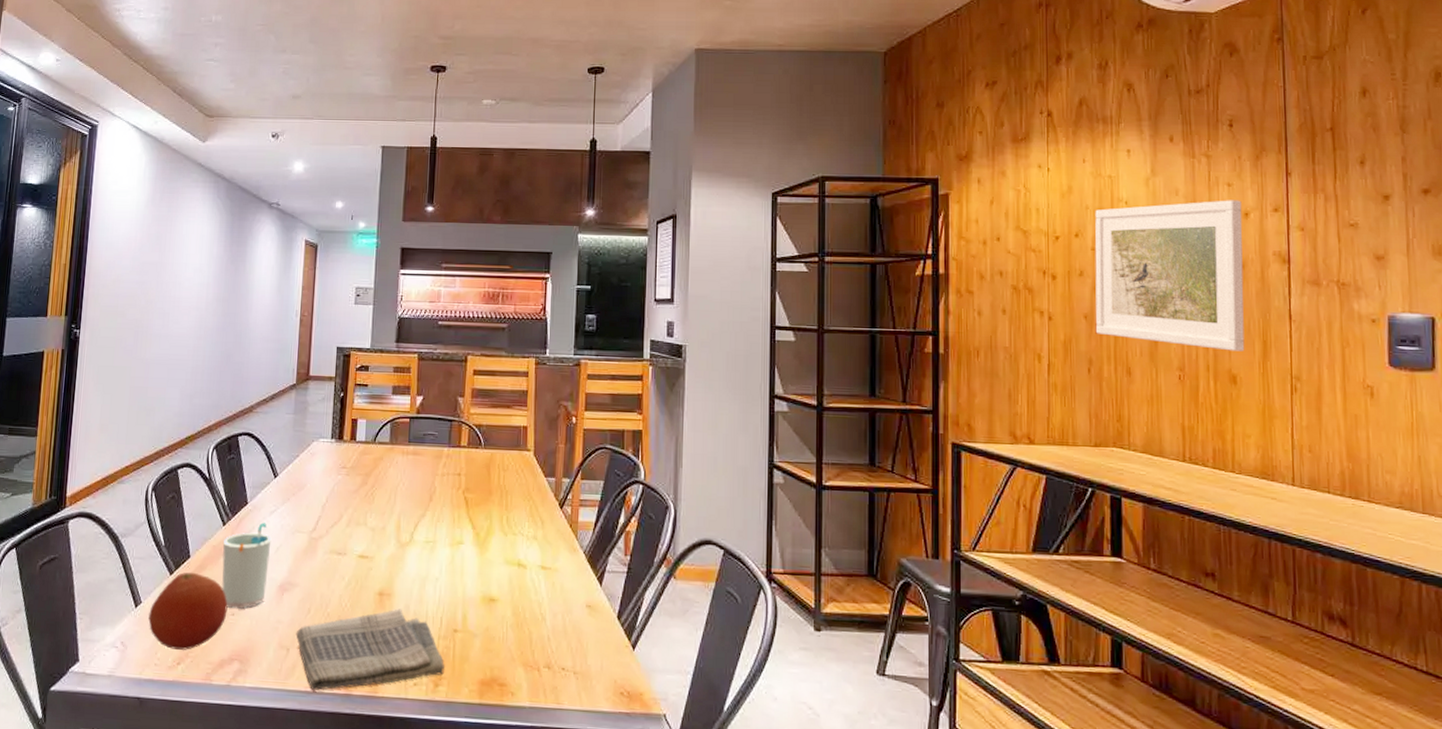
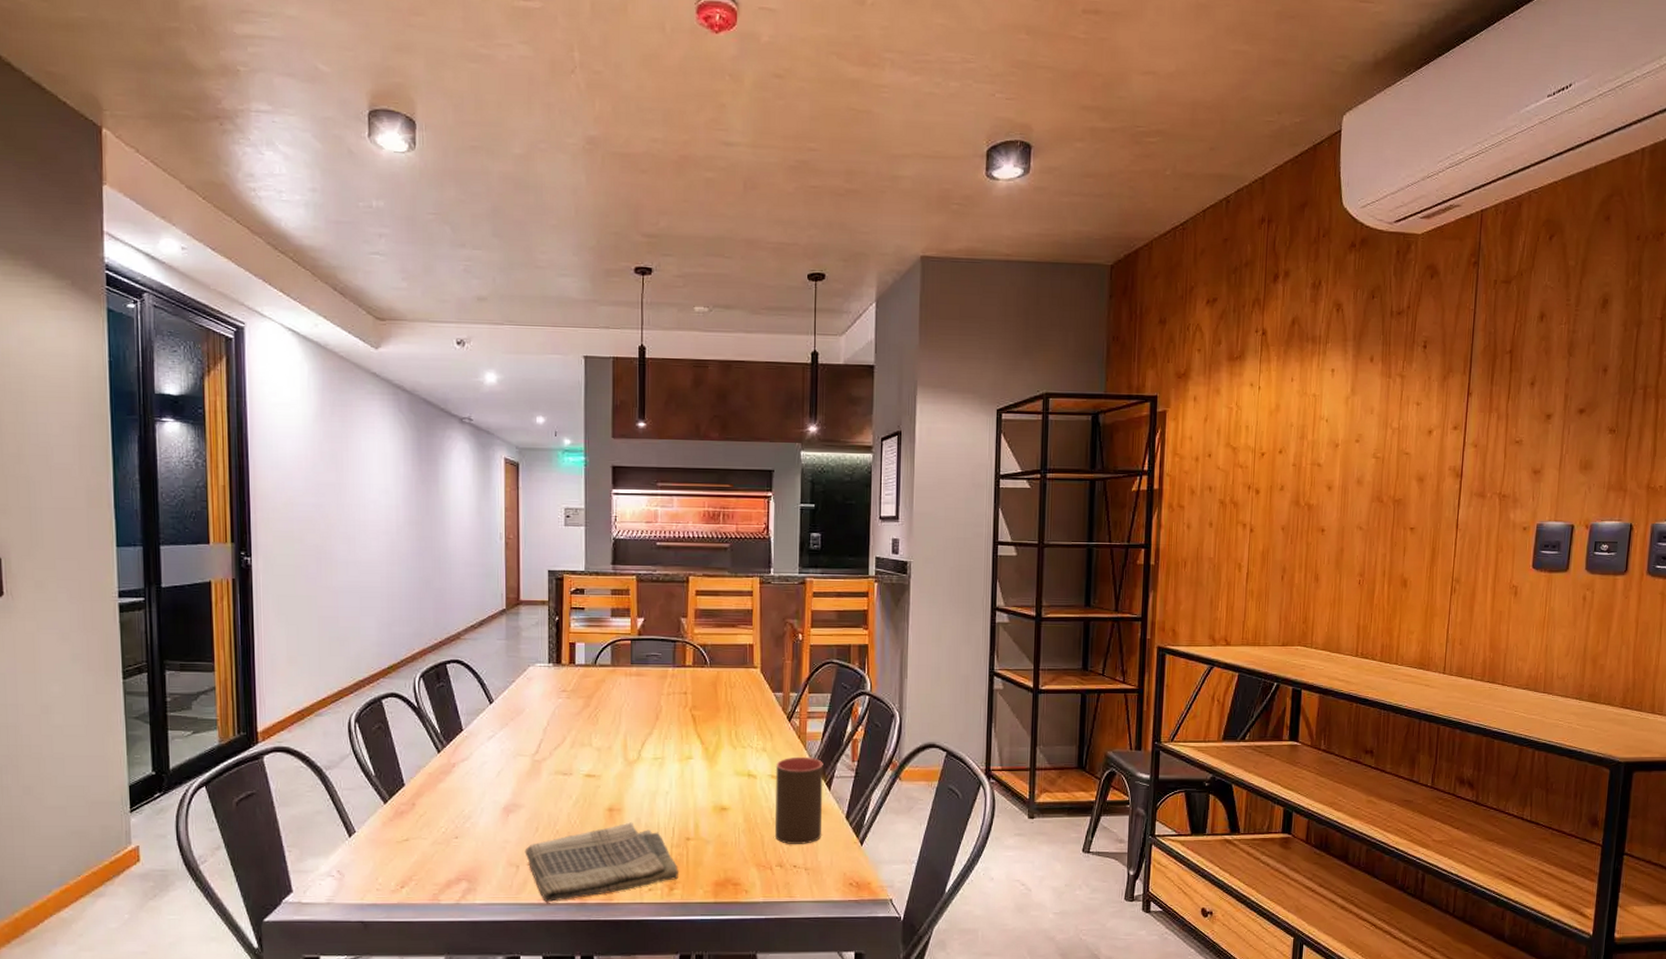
fruit: present [148,572,228,650] -> none [365,799,450,874]
cup: present [222,522,272,609] -> none [440,748,492,831]
cup: none [544,547,595,645] -> present [775,756,823,844]
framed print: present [1095,200,1245,351] -> none [1290,418,1427,558]

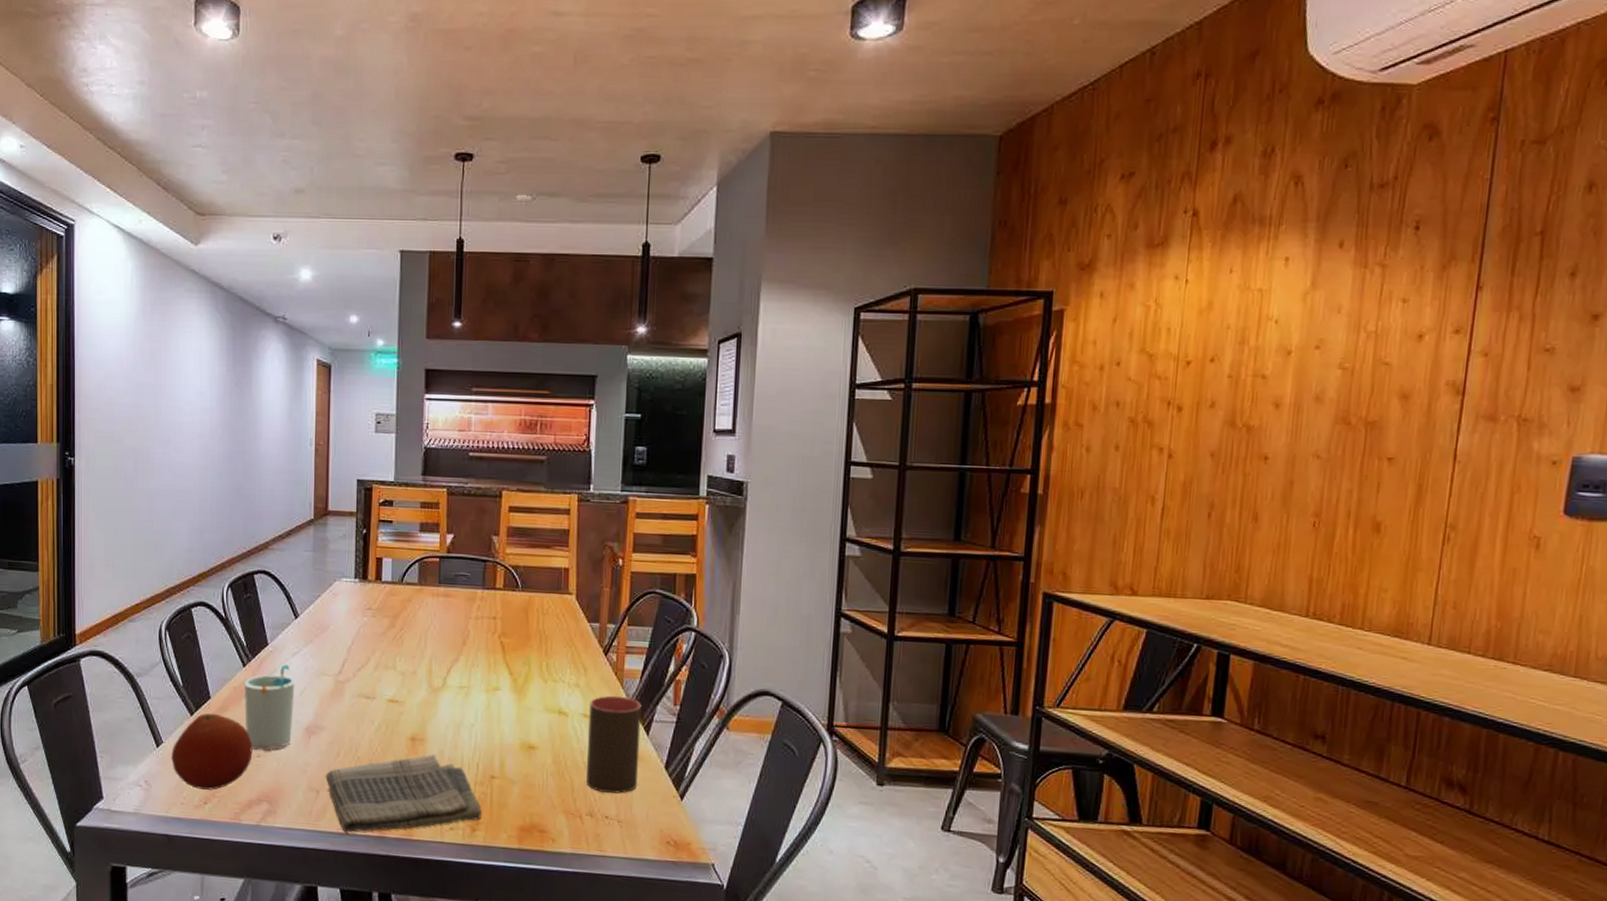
fruit: none [365,799,450,874] -> present [171,713,253,790]
cup: none [440,748,492,831] -> present [245,664,295,751]

